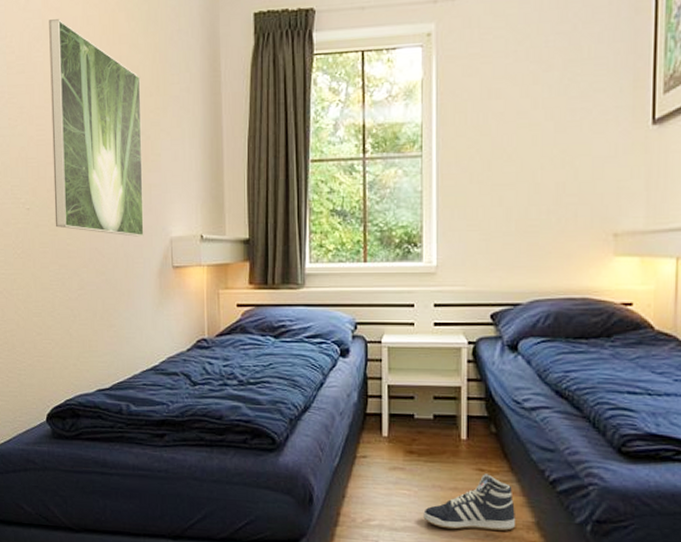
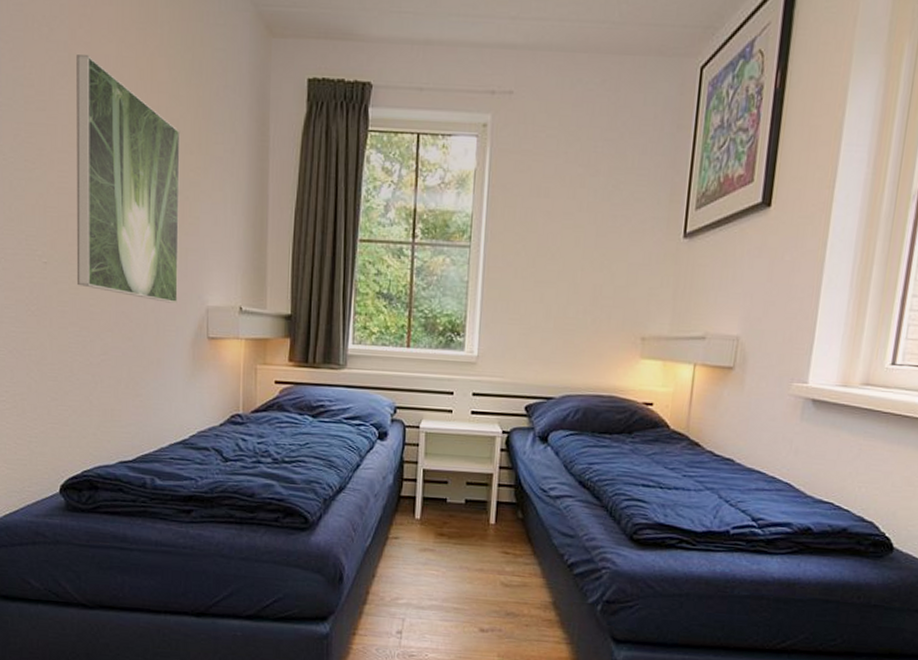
sneaker: present [423,474,516,531] -> none [449,556,535,610]

